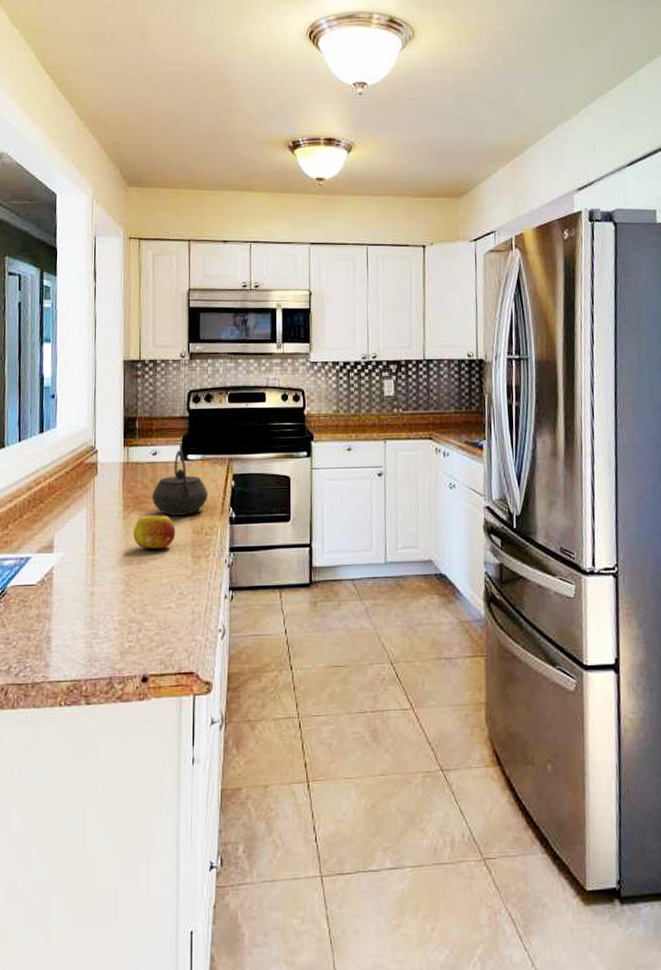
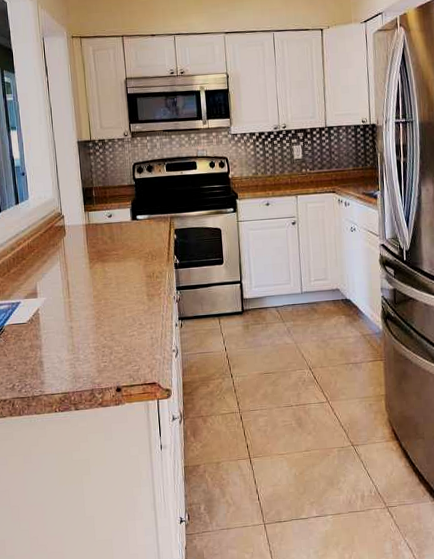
fruit: present [133,515,176,549] -> none [99,264,133,291]
kettle: present [152,450,209,516] -> none [111,212,156,265]

